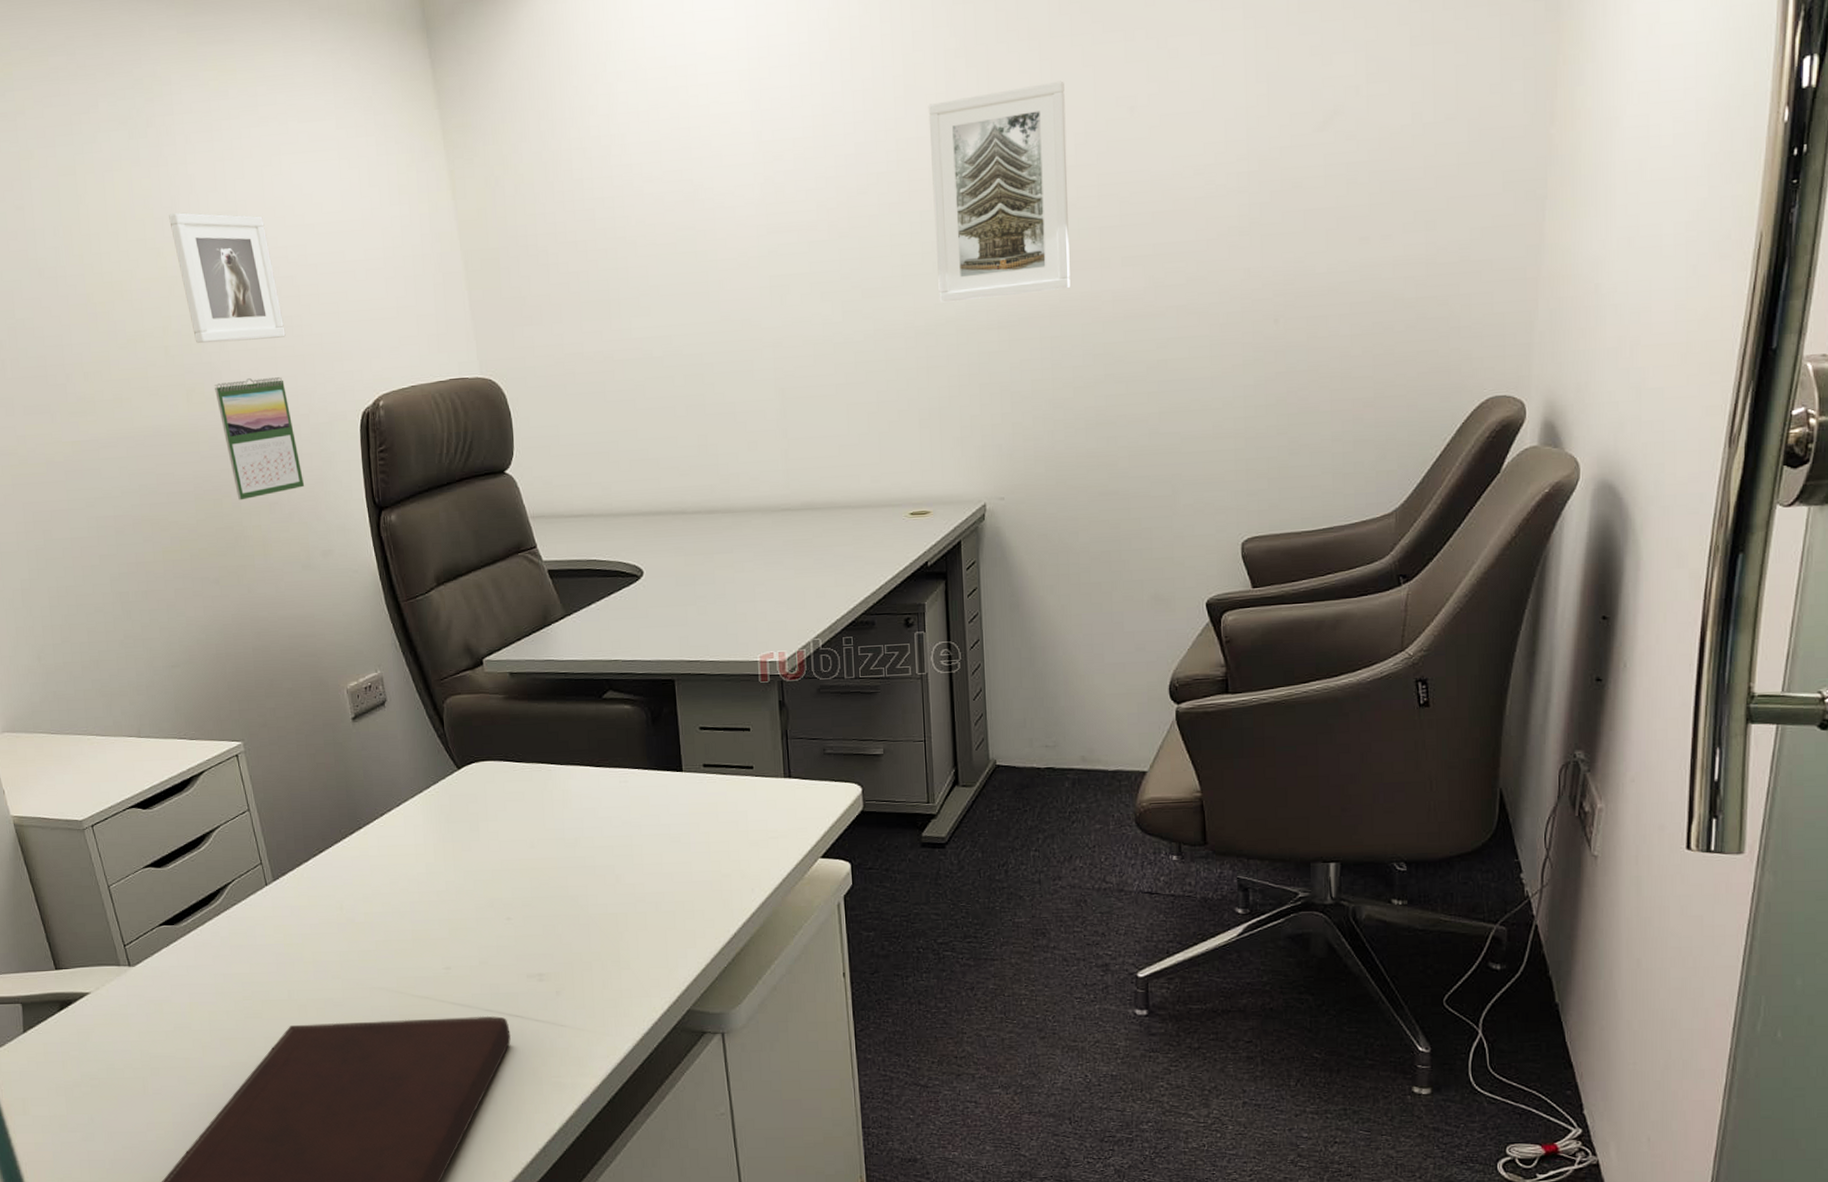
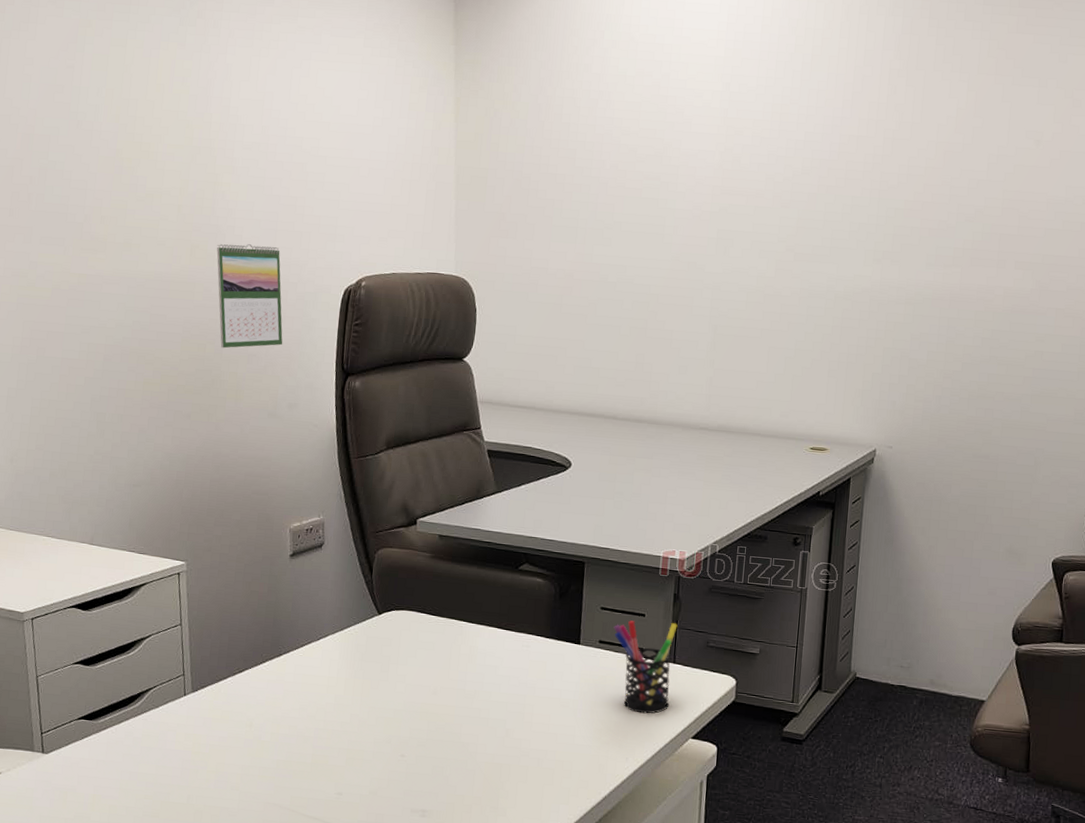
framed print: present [169,212,286,344] -> none [202,93,289,214]
pen holder: none [717,732,791,838] -> present [613,620,678,714]
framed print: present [928,81,1071,303] -> none [858,109,985,280]

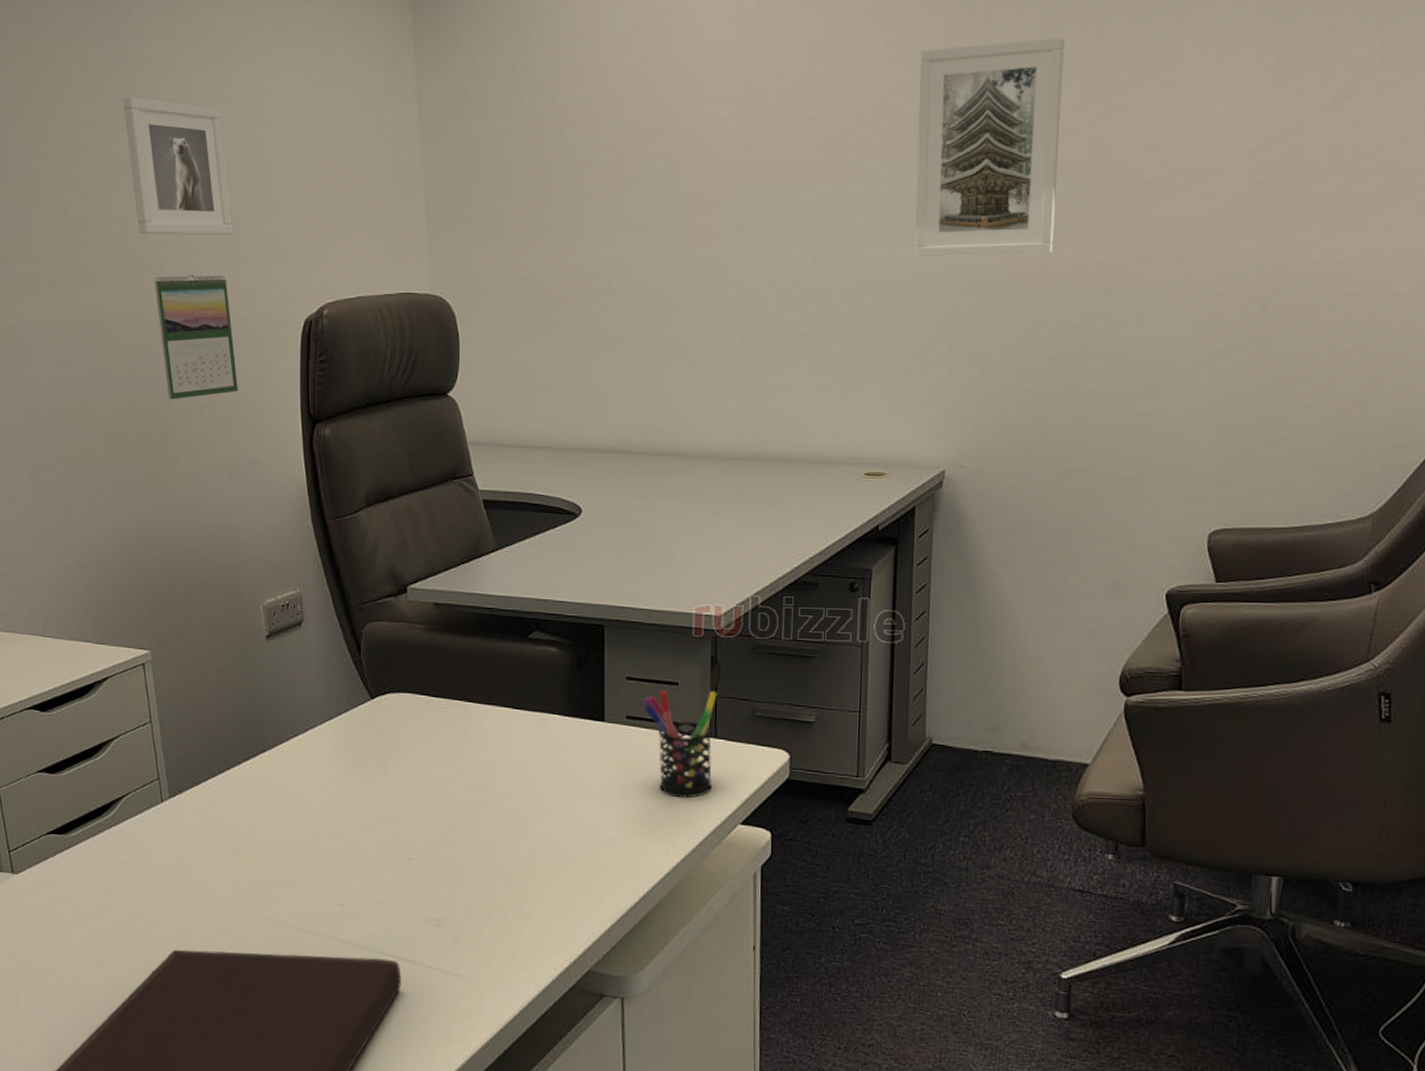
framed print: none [202,93,289,214] -> present [123,97,233,235]
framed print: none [858,109,985,280] -> present [914,37,1064,258]

